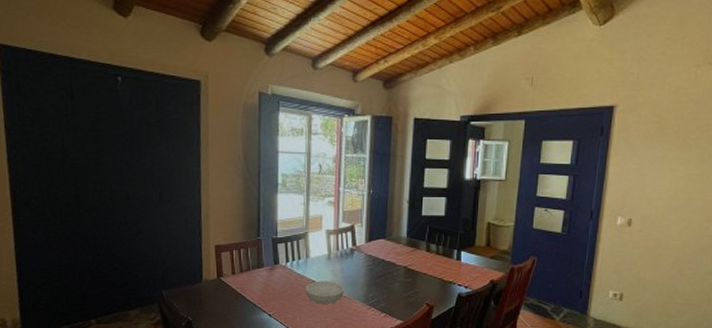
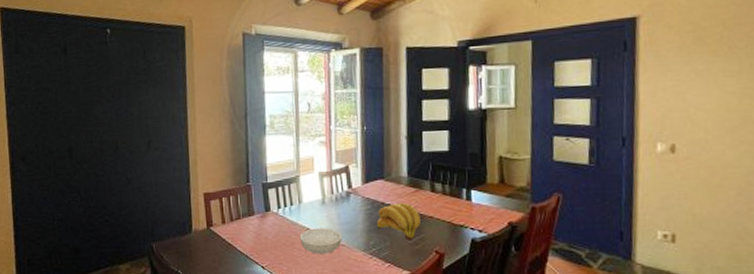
banana bunch: none [376,261,416,294] -> present [376,203,422,241]

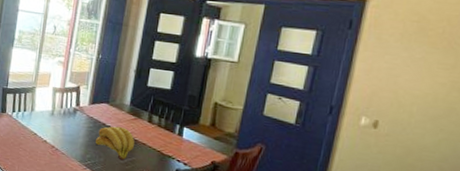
serving bowl: present [299,228,342,254] -> none [26,134,63,159]

